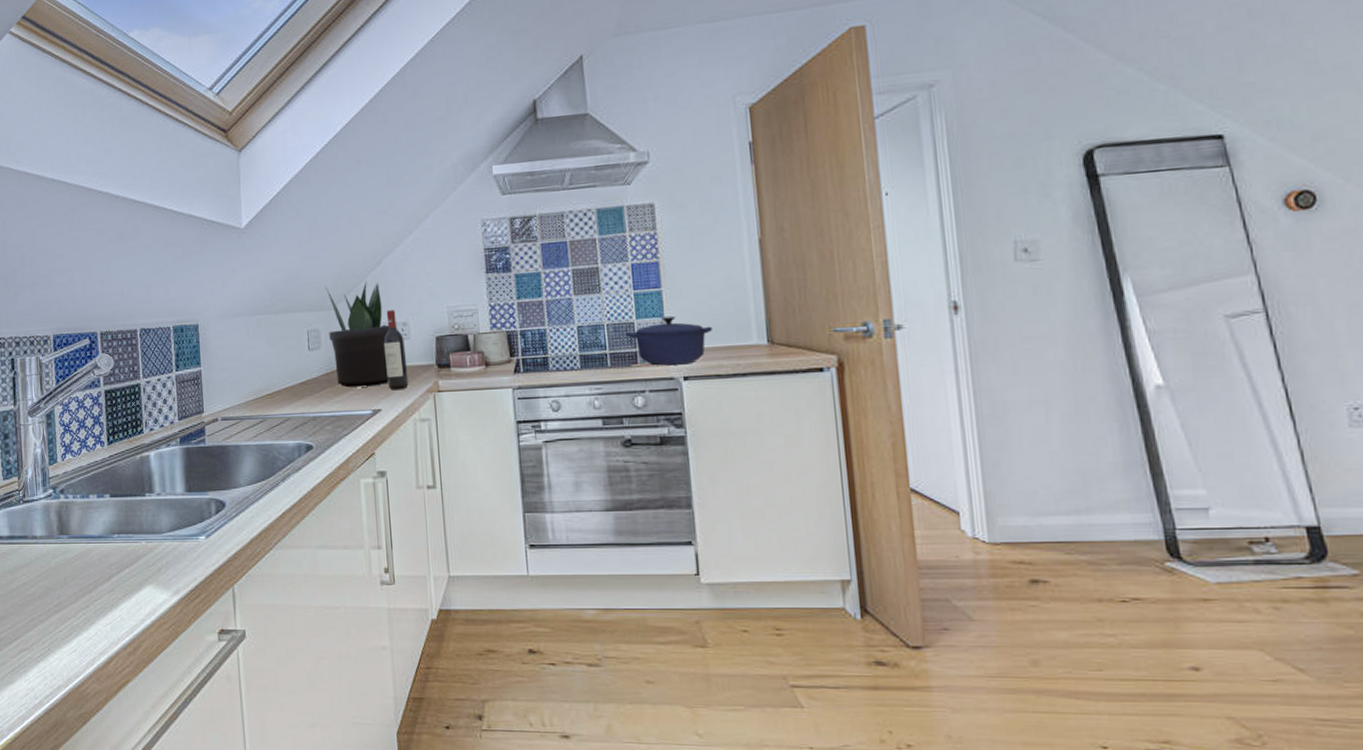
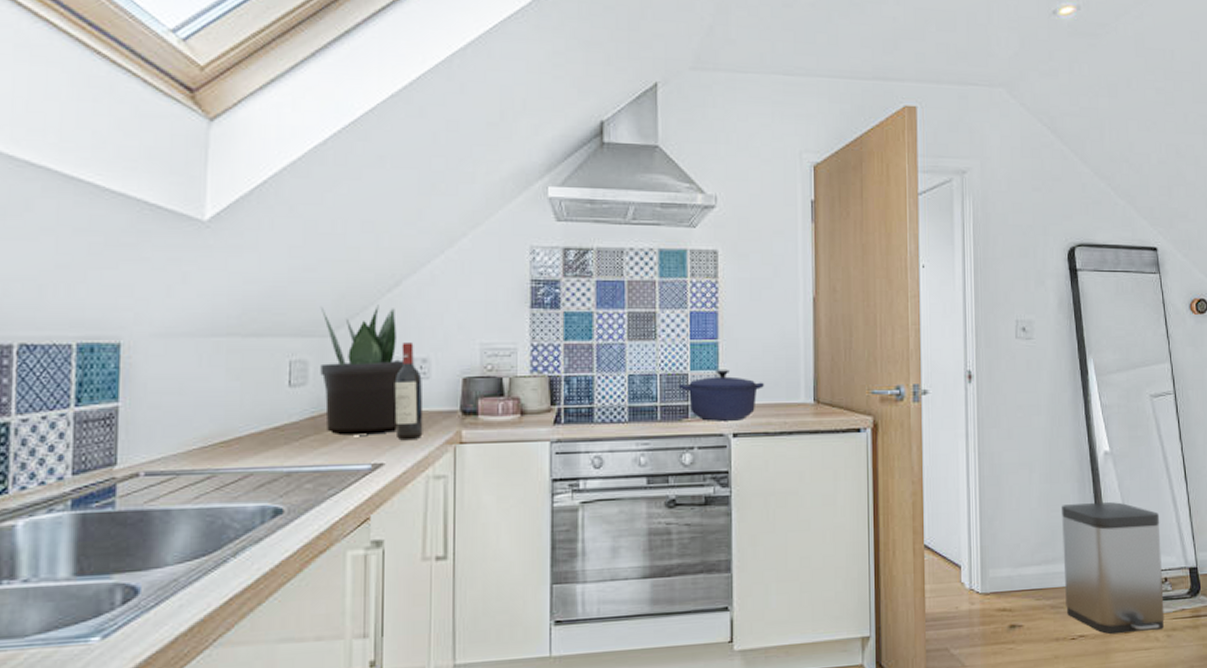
pedal bin: none [1094,445,1268,599] -> present [1061,502,1165,634]

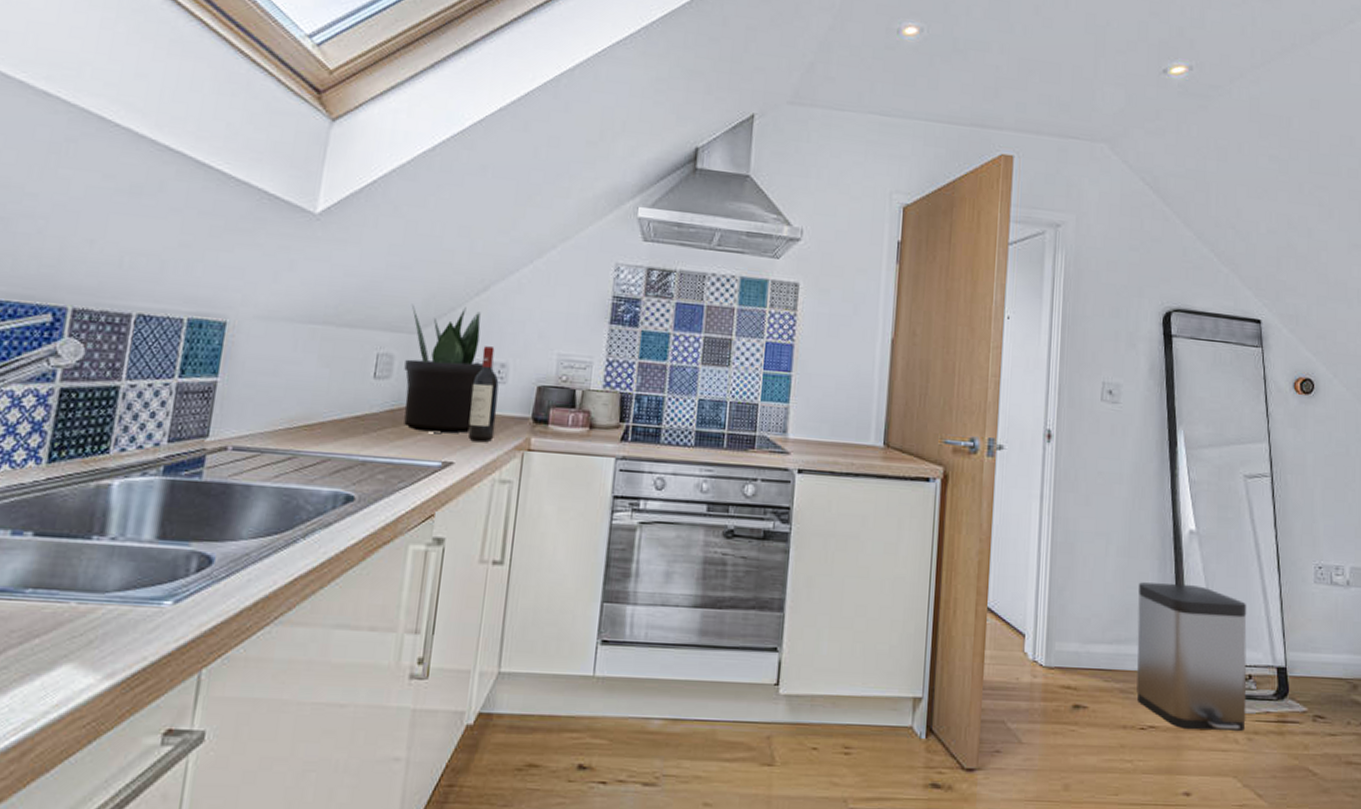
cooking pot: present [678,369,764,421] -> none [747,402,834,457]

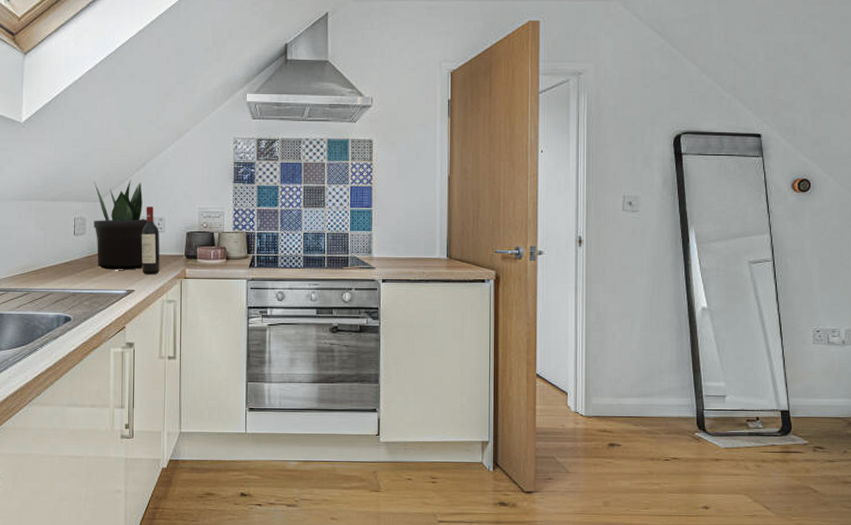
pedal bin: present [1136,582,1247,731] -> none [659,350,755,460]

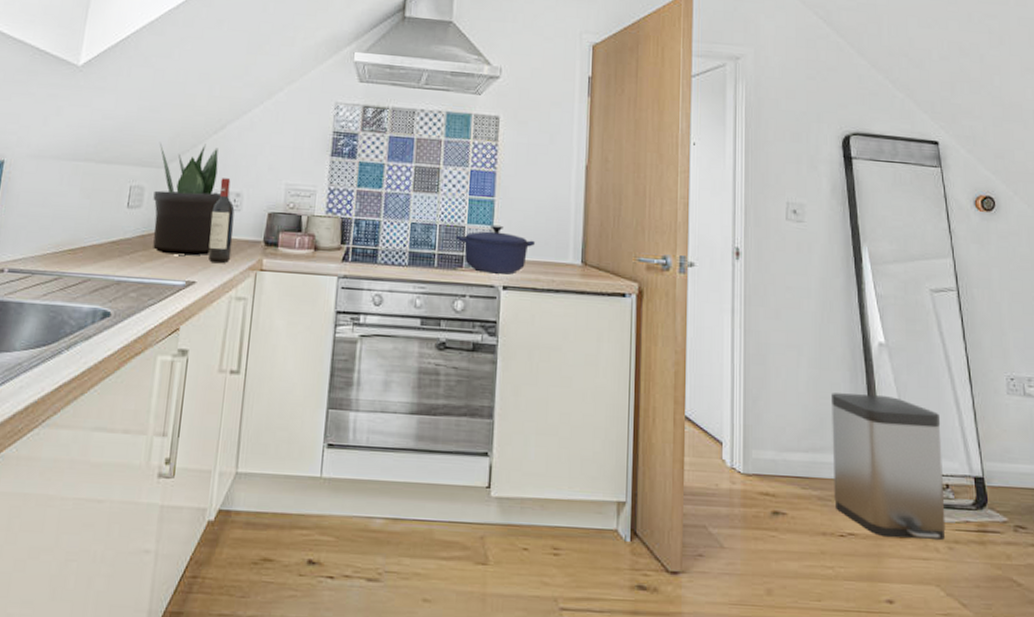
cooking pot: none [340,230,407,270] -> present [455,224,535,275]
pedal bin: none [659,350,755,460] -> present [830,393,946,540]

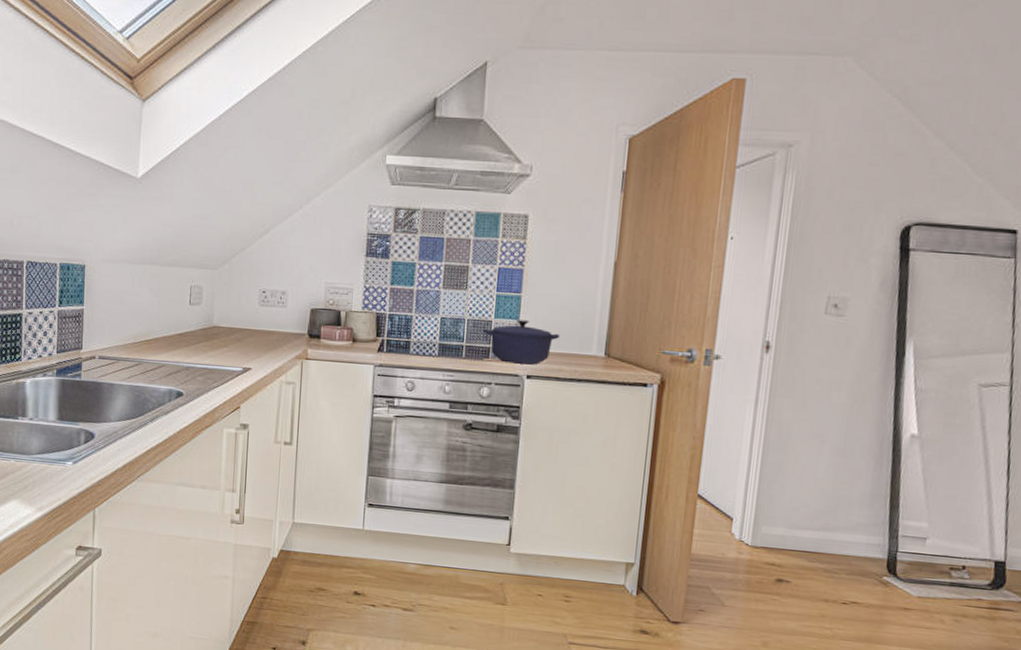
planter: present [153,142,221,256] -> none [211,246,268,346]
wine bottle: present [208,178,235,263] -> none [260,278,281,352]
pedal bin: present [830,393,946,540] -> none [841,479,968,613]

